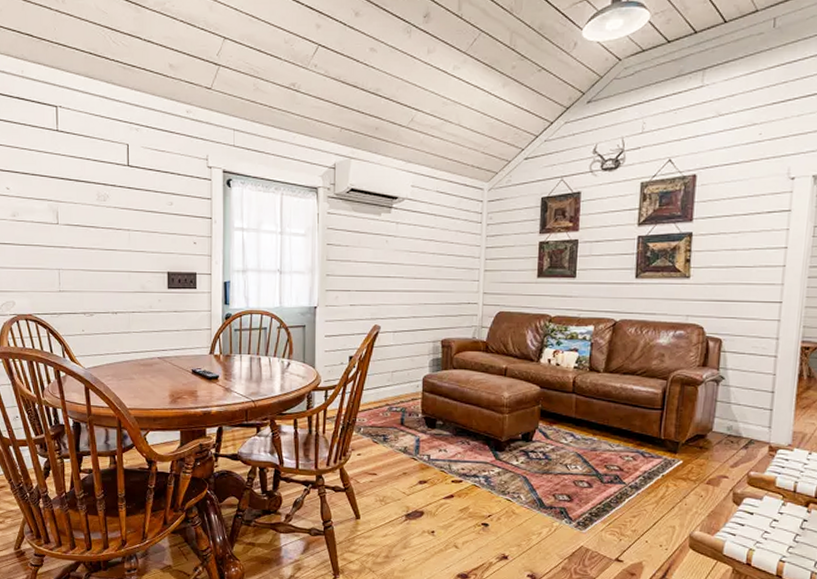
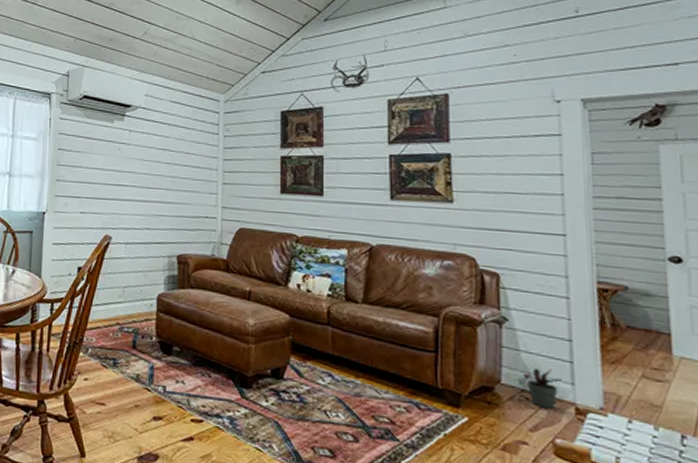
potted plant: none [731,417,762,448] -> present [524,369,562,409]

